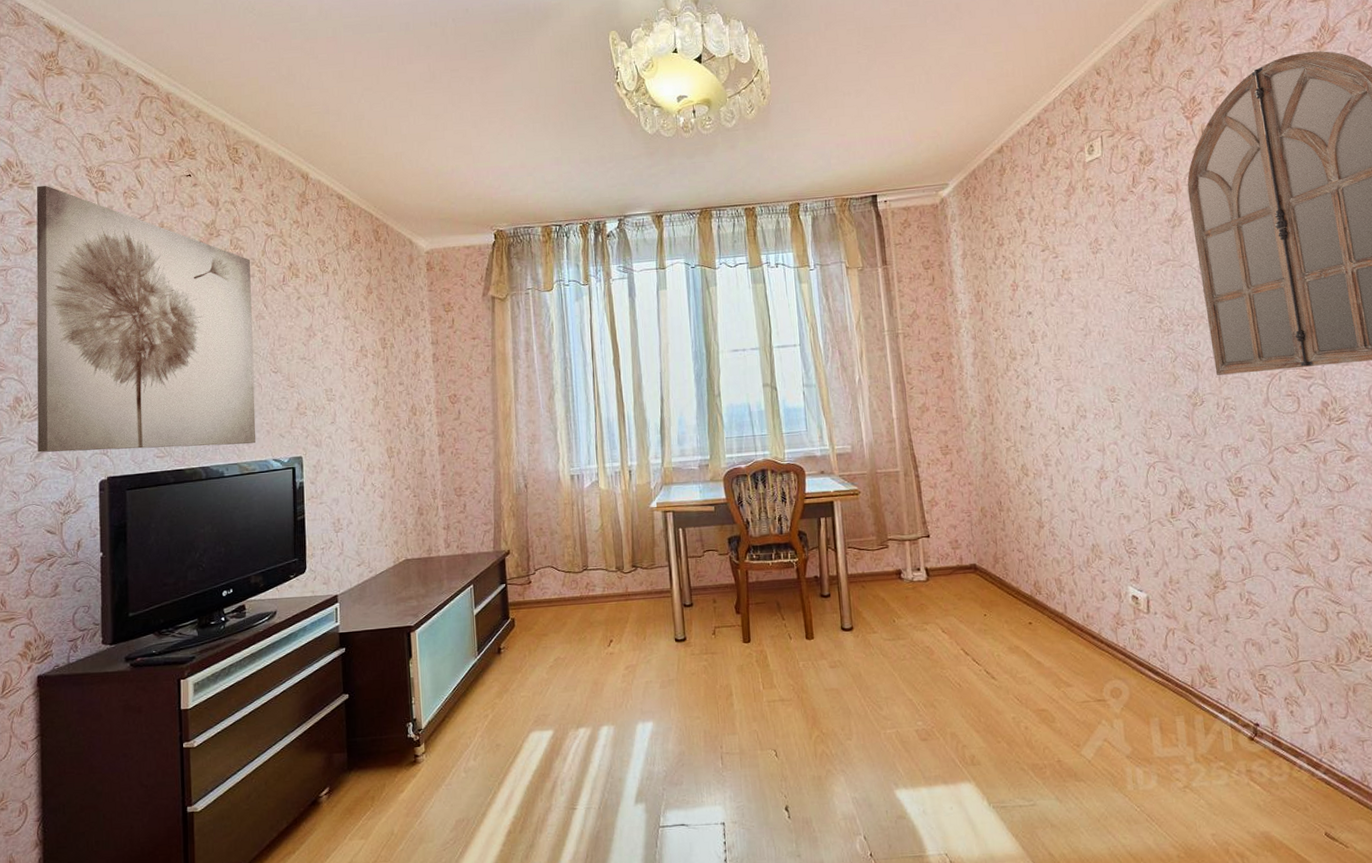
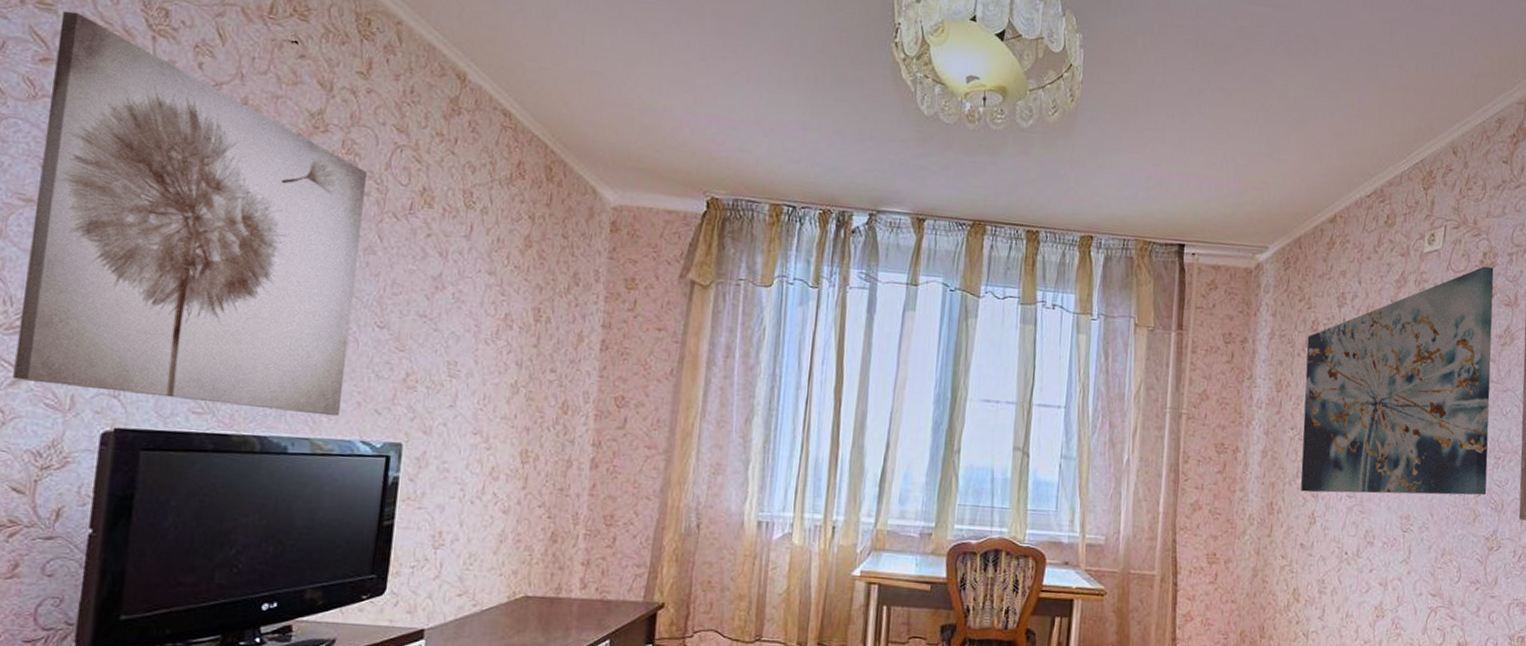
wall art: none [995,162,1182,382] -> present [1300,266,1494,496]

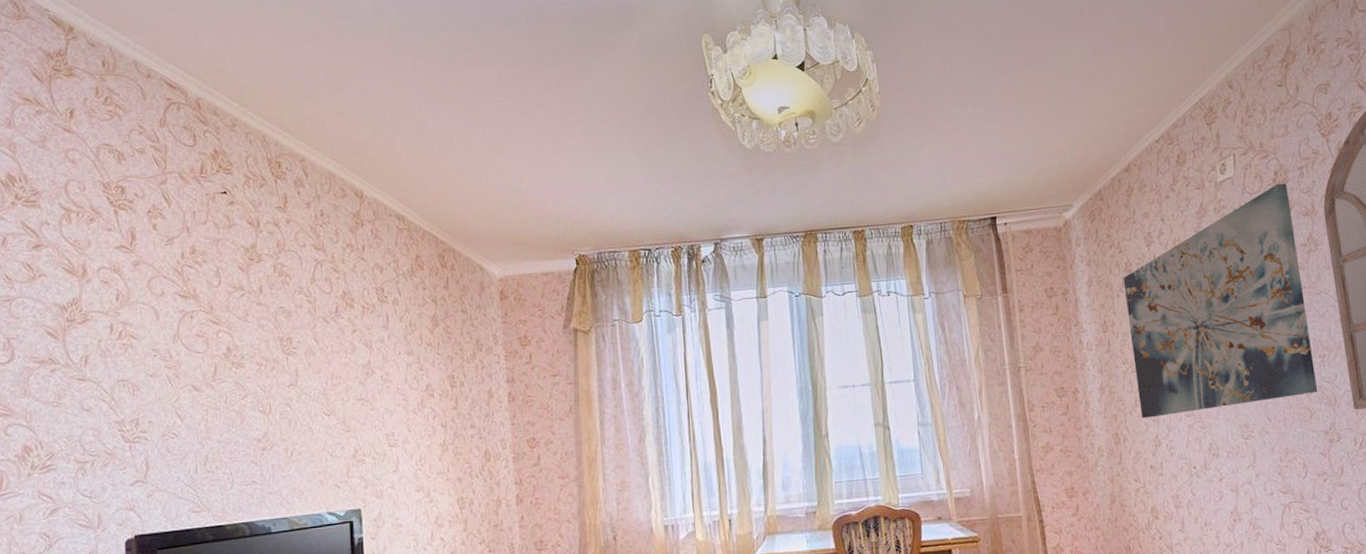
wall art: present [13,10,367,417] -> none [44,203,308,509]

